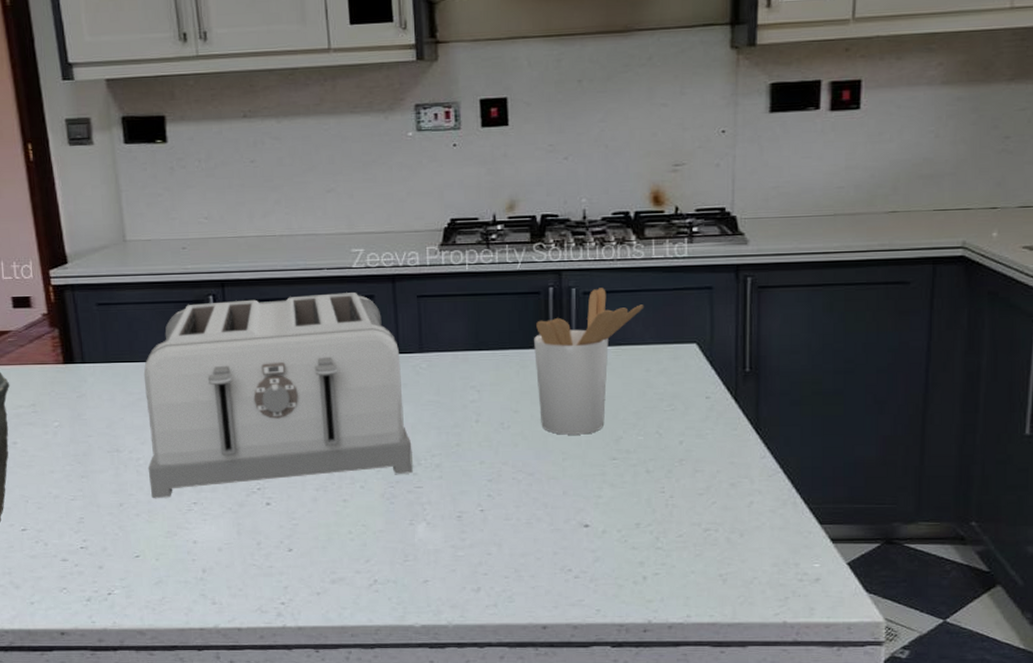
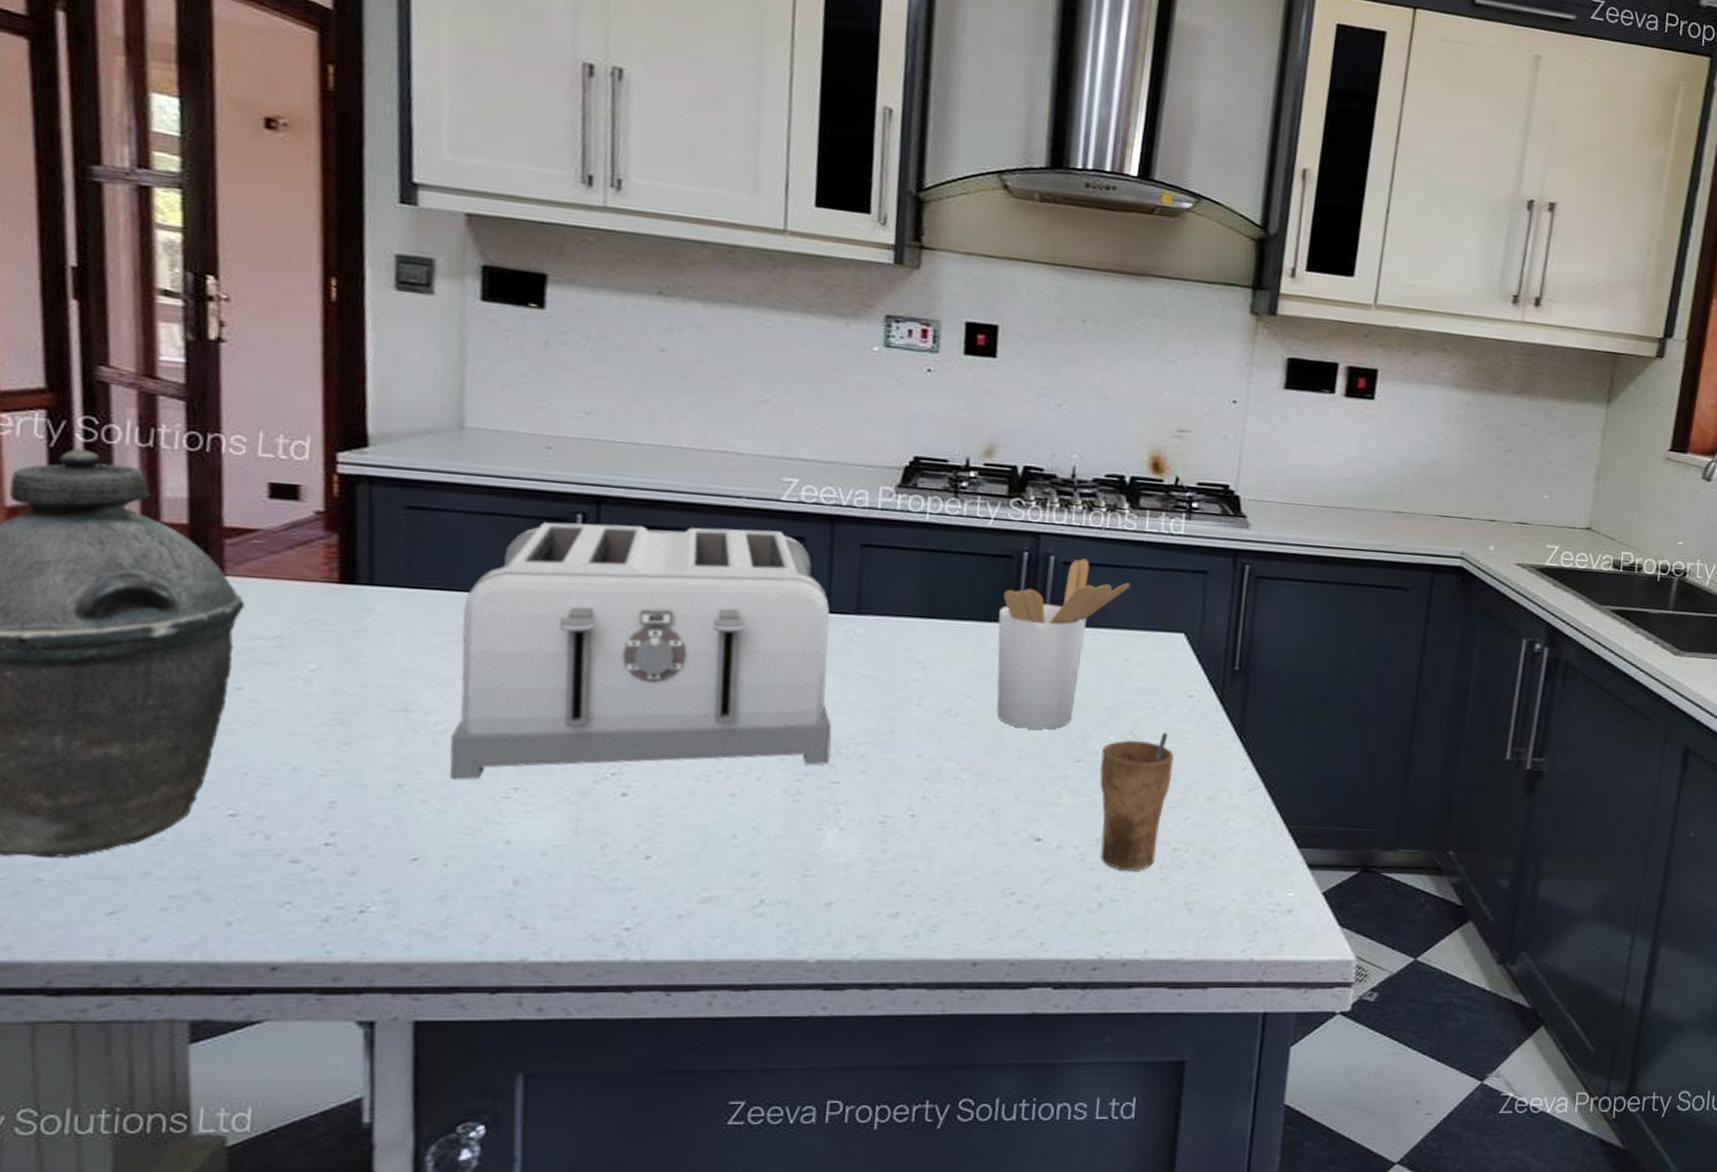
cup: none [633,430,697,549] -> present [1100,732,1174,871]

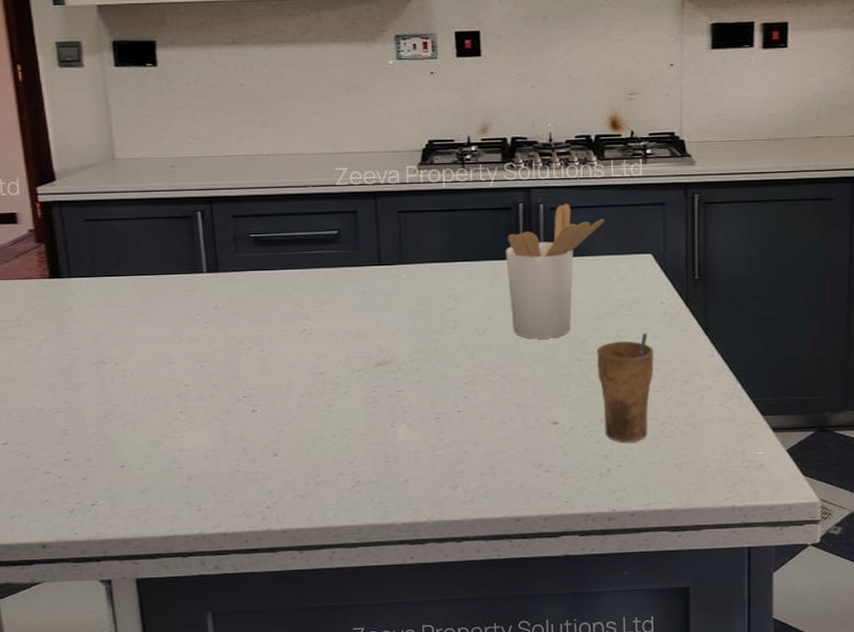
toaster: present [449,522,832,780] -> none [131,208,394,409]

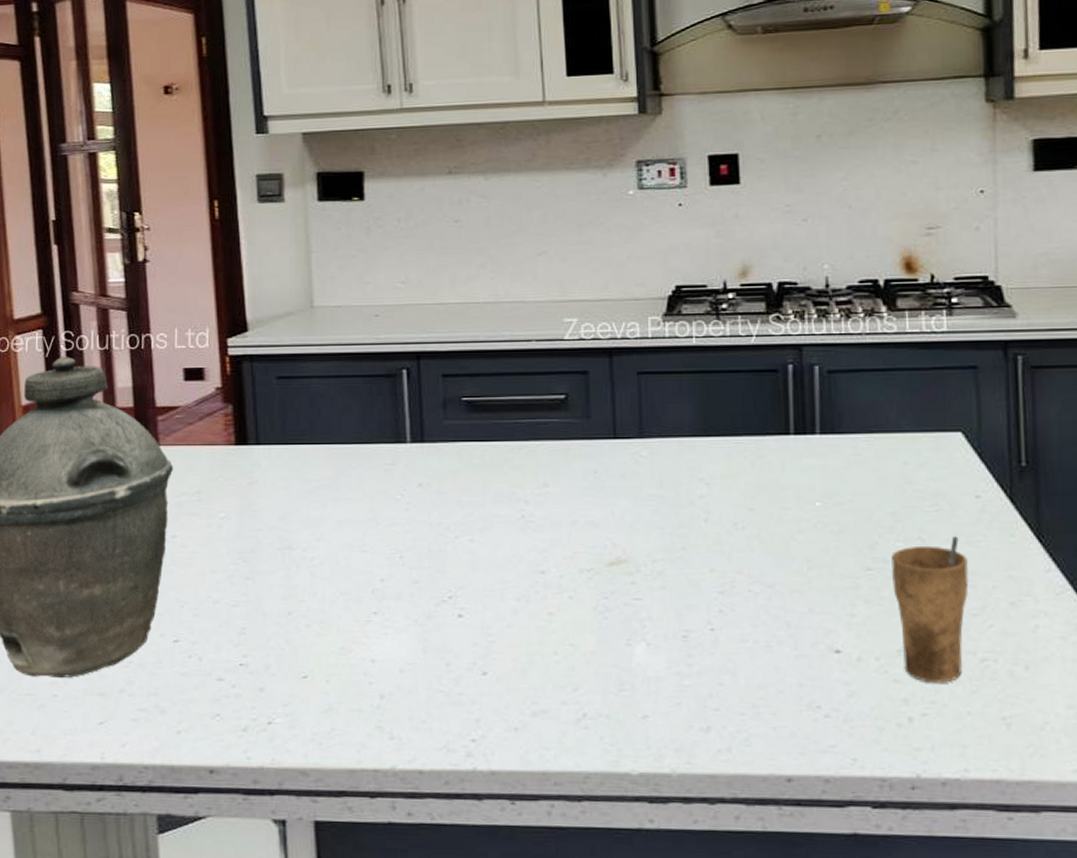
utensil holder: present [506,204,605,339] -> none [772,366,899,539]

